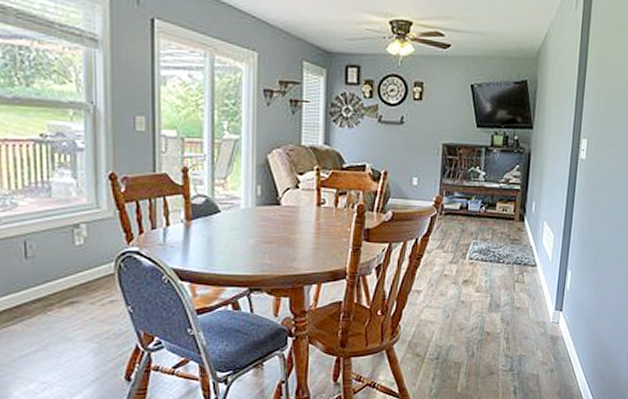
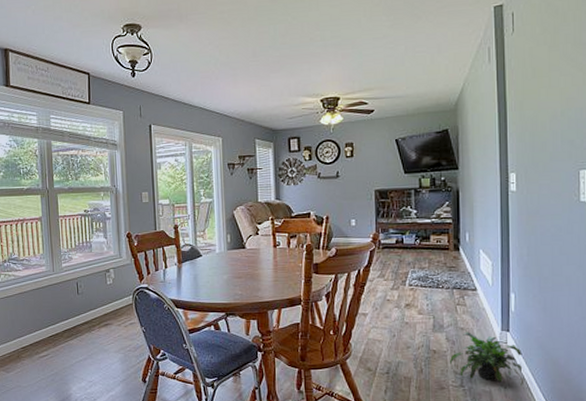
potted plant: none [502,311,572,368] -> present [450,332,524,386]

